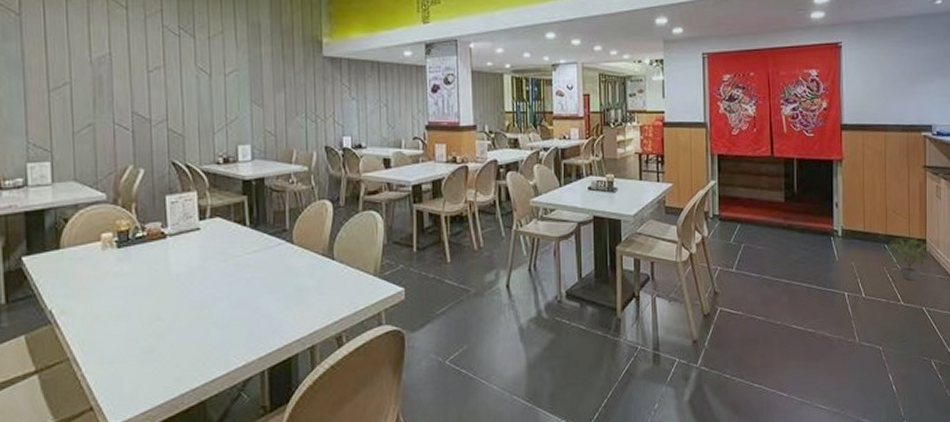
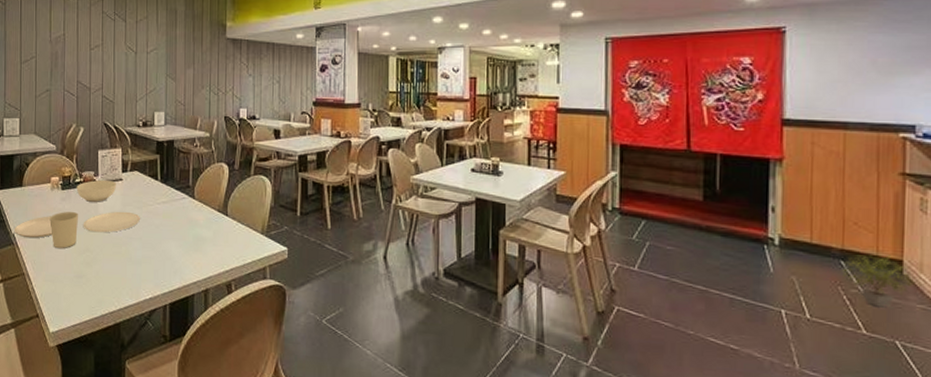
plate: none [51,282,108,313] -> present [14,216,53,239]
dixie cup: none [102,274,144,321] -> present [49,212,79,248]
bowl: none [137,230,193,260] -> present [76,179,117,202]
plate: none [149,266,227,296] -> present [83,211,141,233]

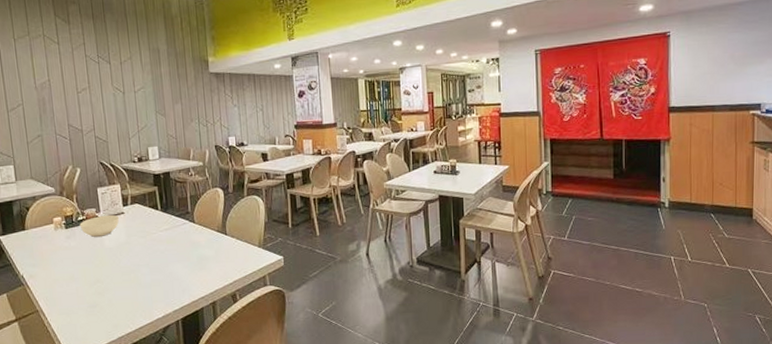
plate: present [14,216,53,239] -> none [23,254,62,278]
dixie cup: present [49,212,79,248] -> none [56,248,86,283]
plate: present [83,211,141,233] -> none [90,241,146,265]
potted plant: present [843,255,917,308] -> none [713,205,762,246]

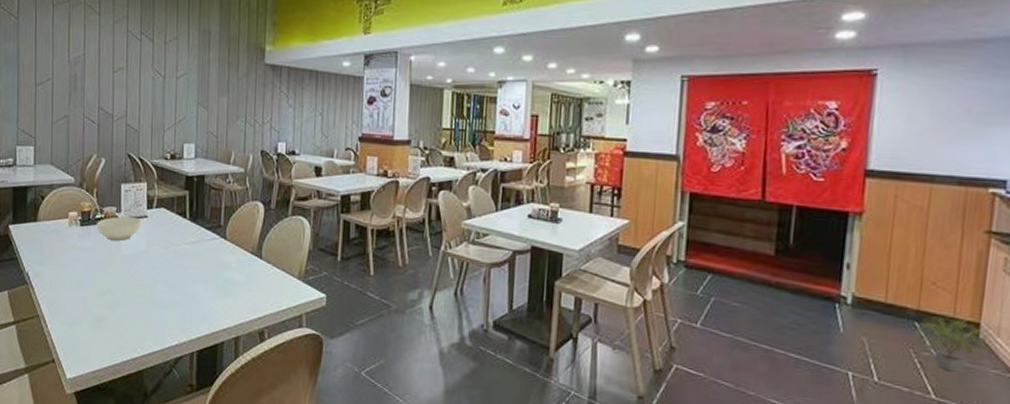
potted plant: none [713,205,762,246] -> present [916,316,994,372]

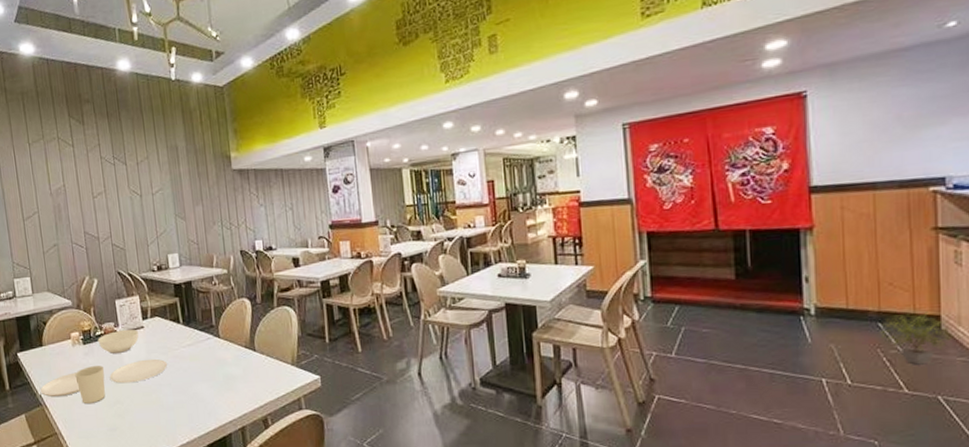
plate: none [28,254,71,278] -> present [40,372,80,397]
dixie cup: none [67,250,100,290] -> present [75,366,106,404]
plate: none [103,251,167,274] -> present [109,358,168,384]

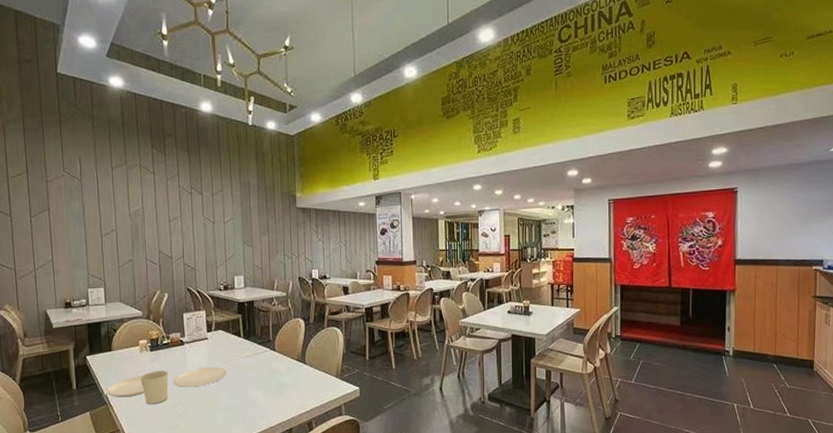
bowl: present [97,329,139,354] -> none [164,339,203,360]
potted plant: present [881,311,956,365] -> none [775,357,823,396]

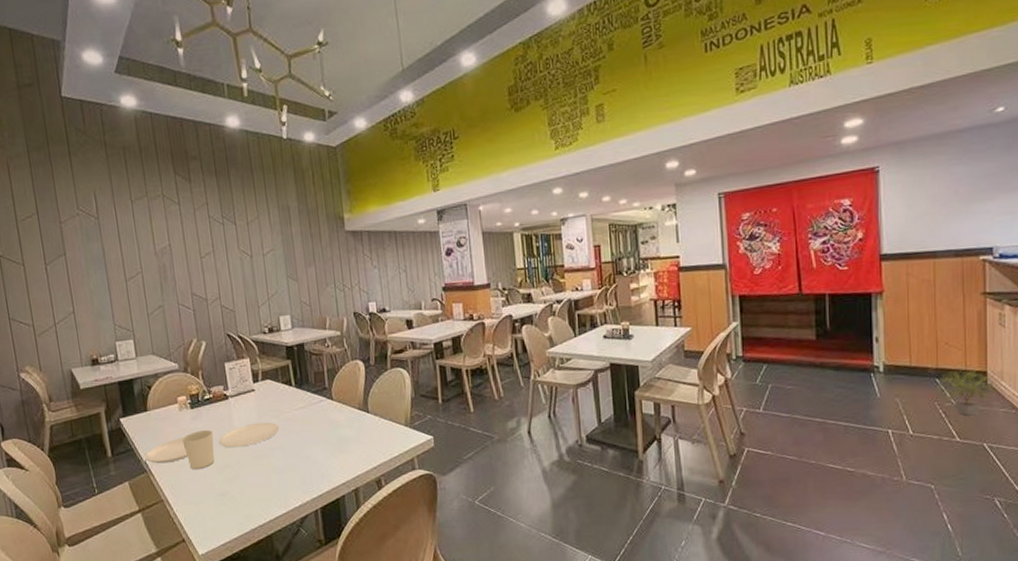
potted plant: none [775,357,823,396] -> present [938,368,999,416]

